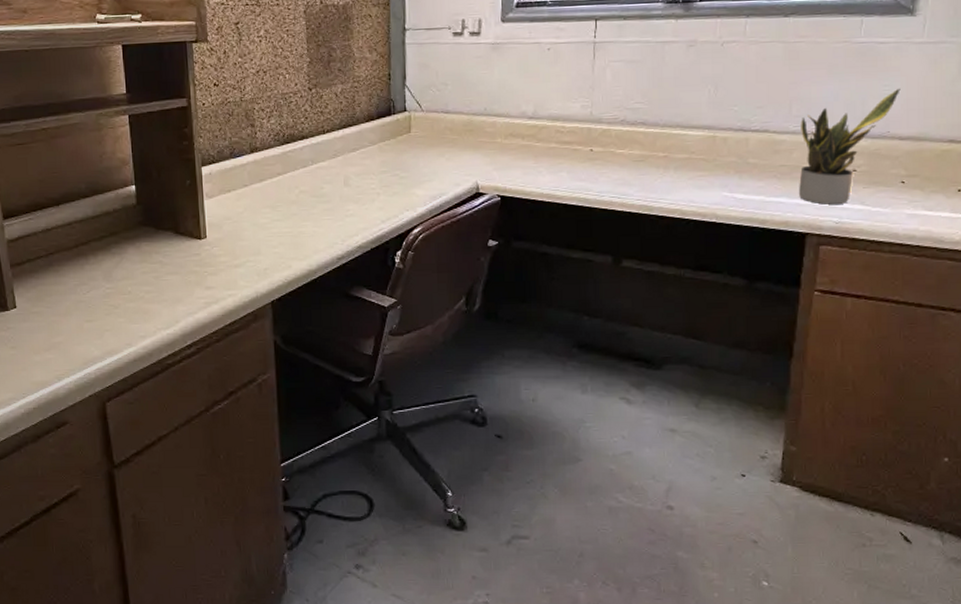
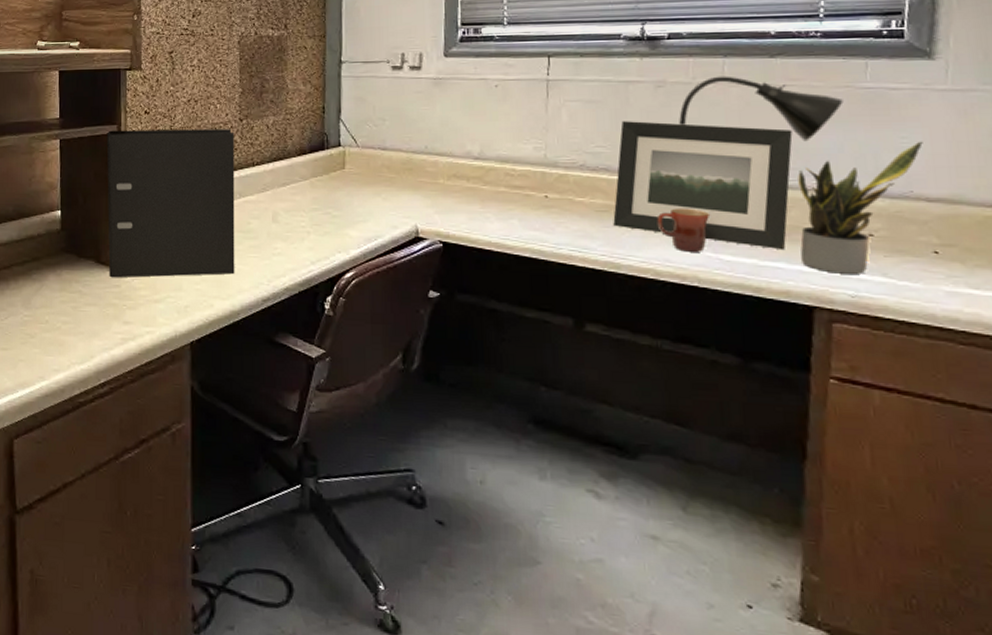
binder: none [176,98,310,247] -> present [106,129,235,278]
picture frame: none [648,78,799,187] -> present [613,121,793,251]
mug: none [684,154,729,193] -> present [656,208,711,252]
desk lamp: none [706,34,841,92] -> present [679,76,843,142]

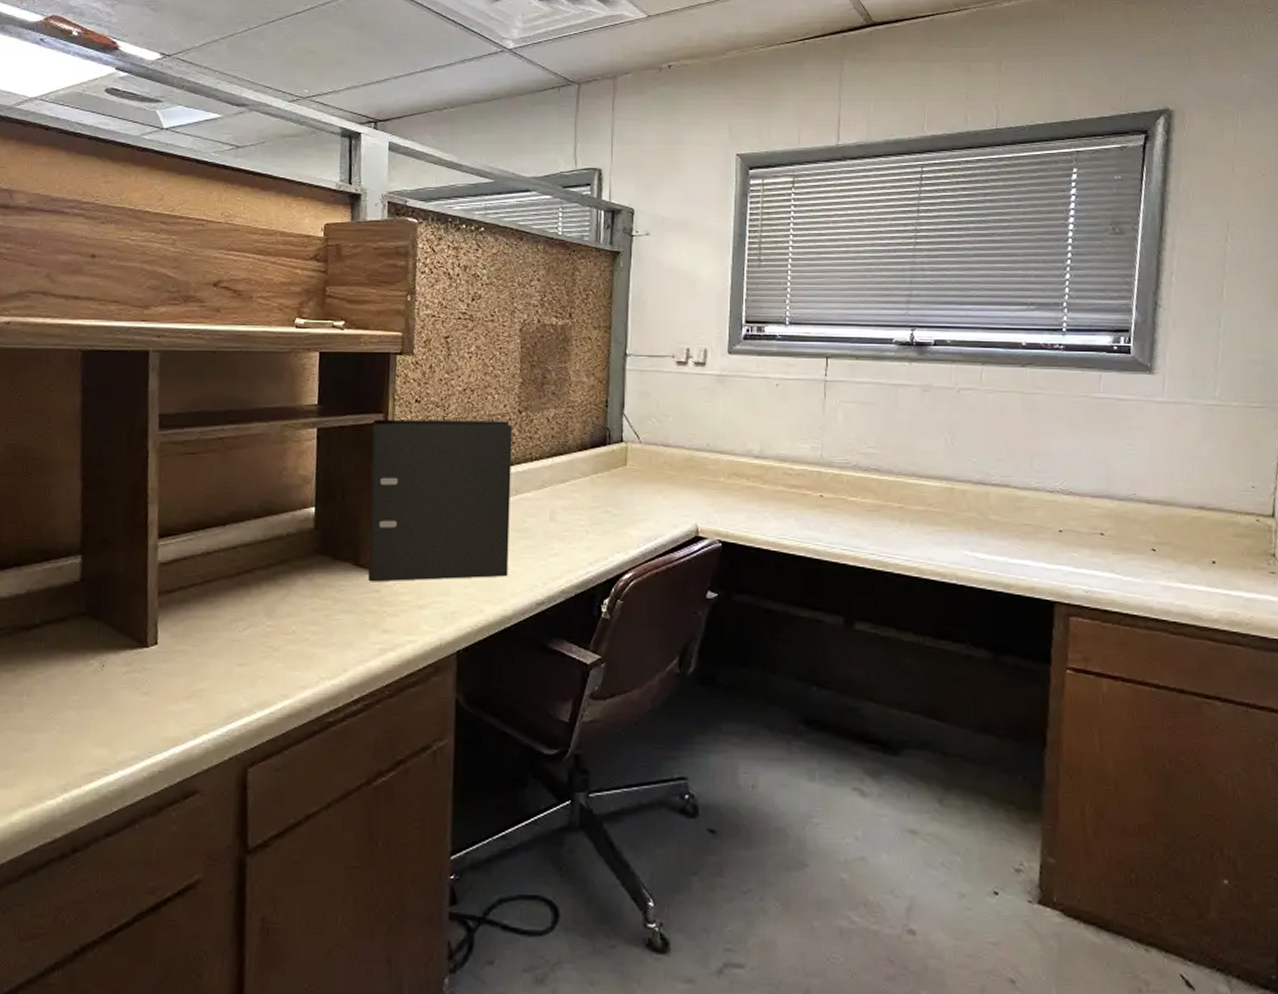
picture frame: present [613,121,793,251] -> none [882,423,1039,549]
mug: present [656,208,711,252] -> none [921,508,968,551]
desk lamp: present [679,76,843,142] -> none [942,382,1081,446]
potted plant: present [798,141,923,274] -> none [1043,448,1144,571]

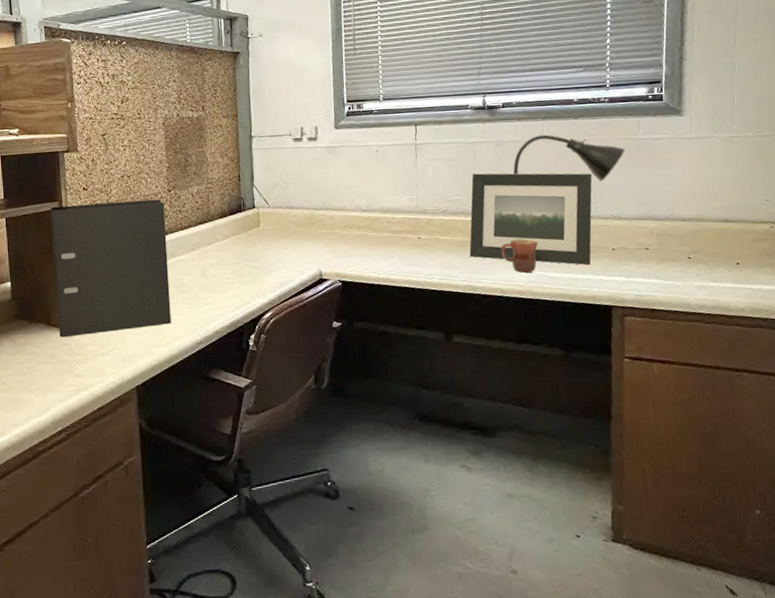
picture frame: none [882,423,1039,549] -> present [469,173,592,266]
mug: none [921,508,968,551] -> present [500,238,539,273]
desk lamp: none [942,382,1081,446] -> present [513,134,625,182]

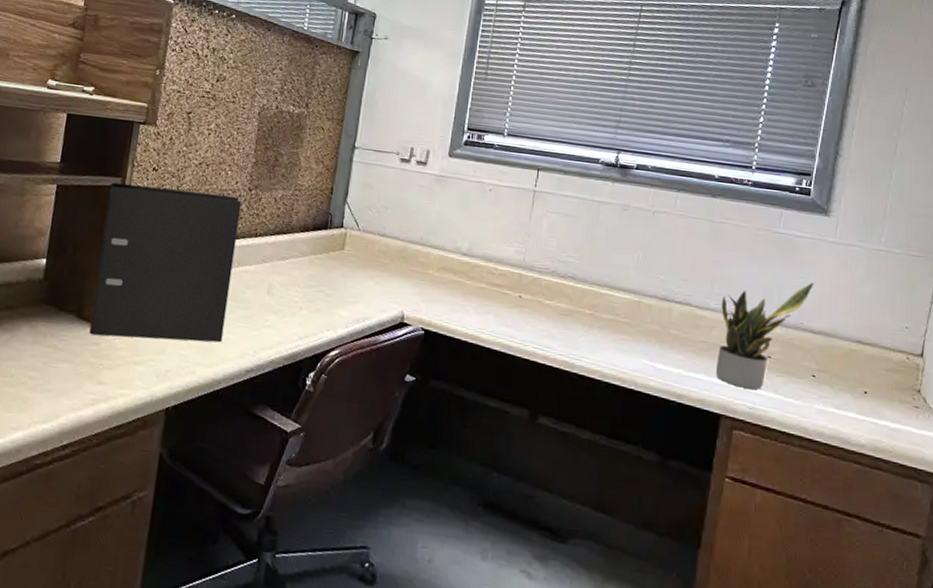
picture frame: present [469,173,592,266] -> none [573,236,722,364]
mug: present [500,238,539,273] -> none [608,318,652,360]
desk lamp: present [513,134,625,182] -> none [636,207,762,273]
potted plant: none [597,176,678,280] -> present [716,282,814,390]

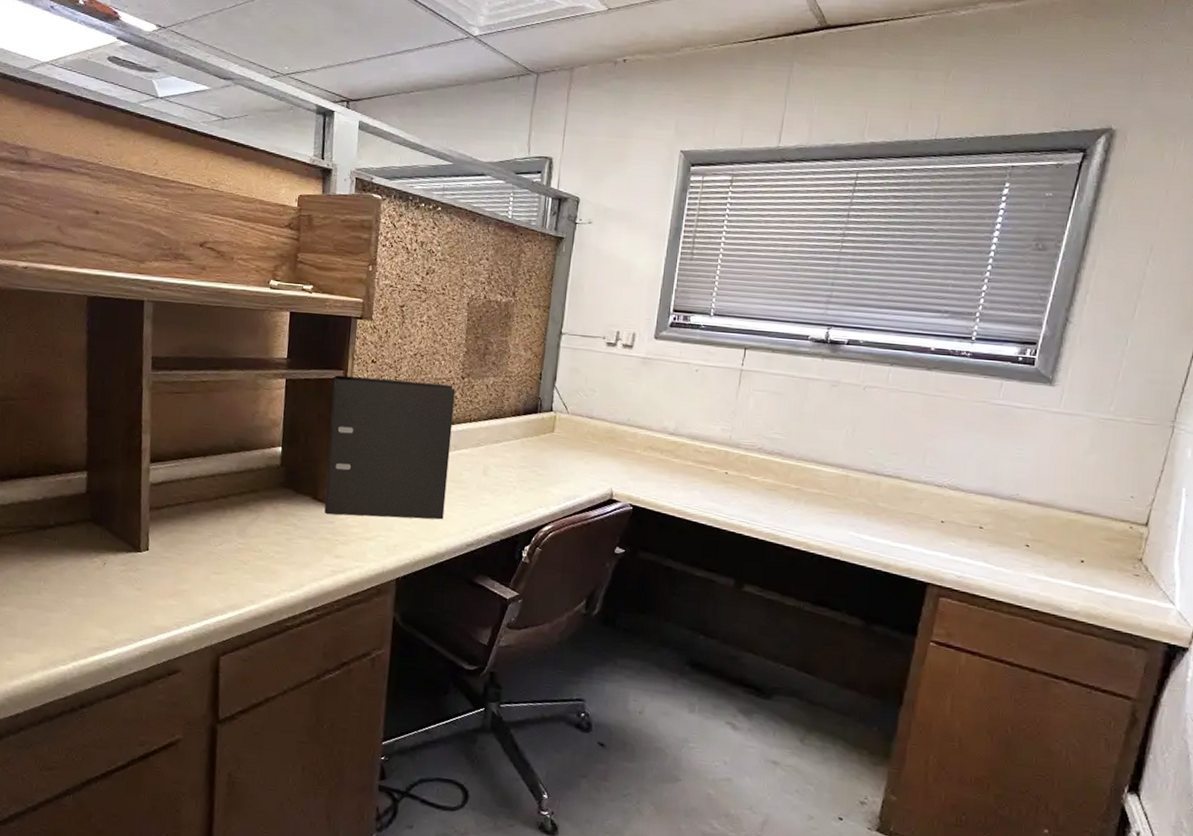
potted plant: present [716,282,814,390] -> none [924,453,1033,559]

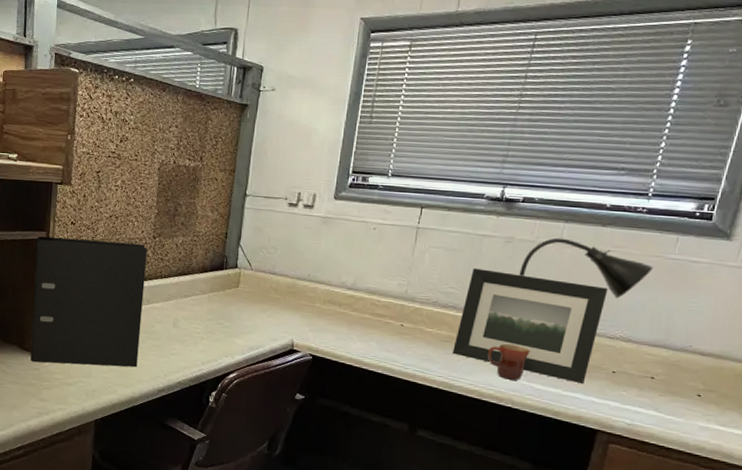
picture frame: none [779,413,935,535] -> present [452,268,608,385]
mug: none [814,492,859,531] -> present [487,343,531,380]
desk lamp: none [845,381,979,445] -> present [519,237,653,299]

